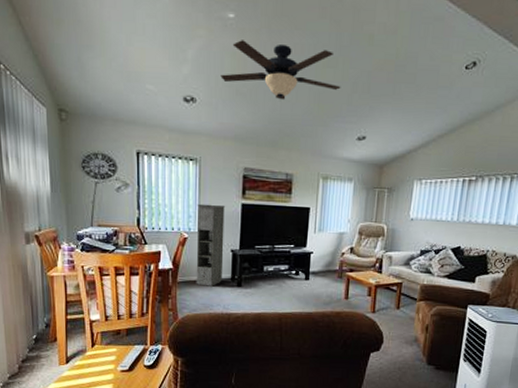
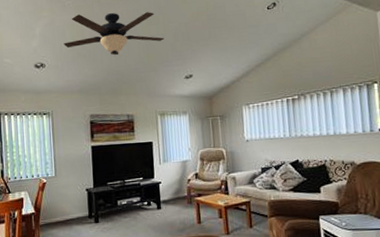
storage cabinet: present [196,203,225,287] -> none [52,149,81,226]

